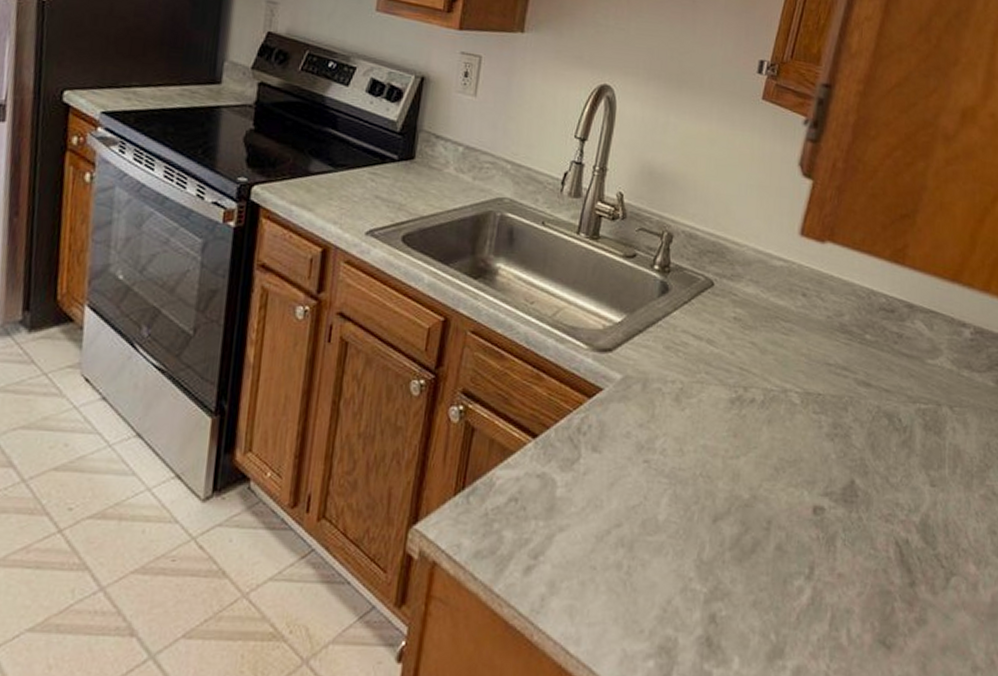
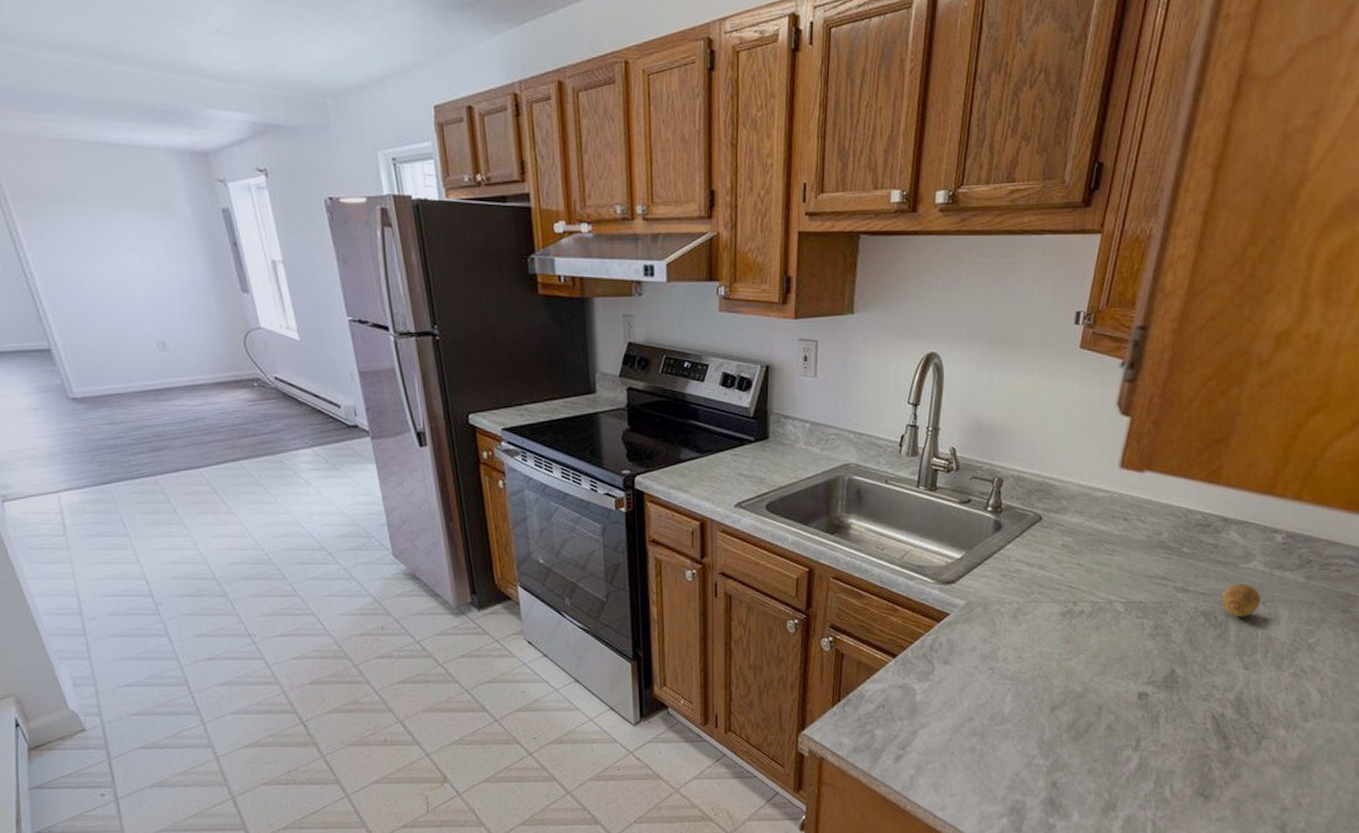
fruit: none [906,382,949,423] -> present [1221,583,1261,618]

